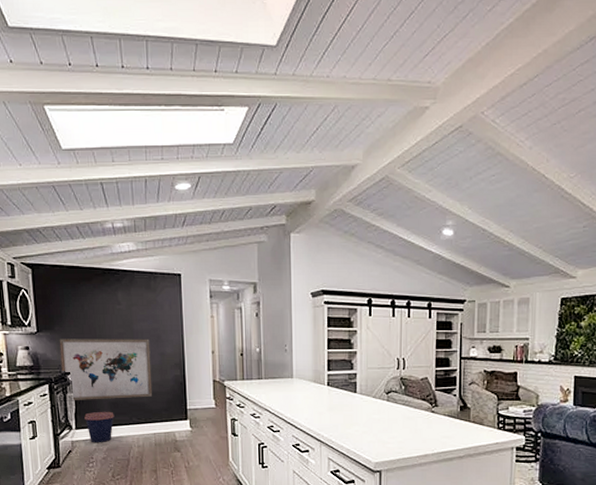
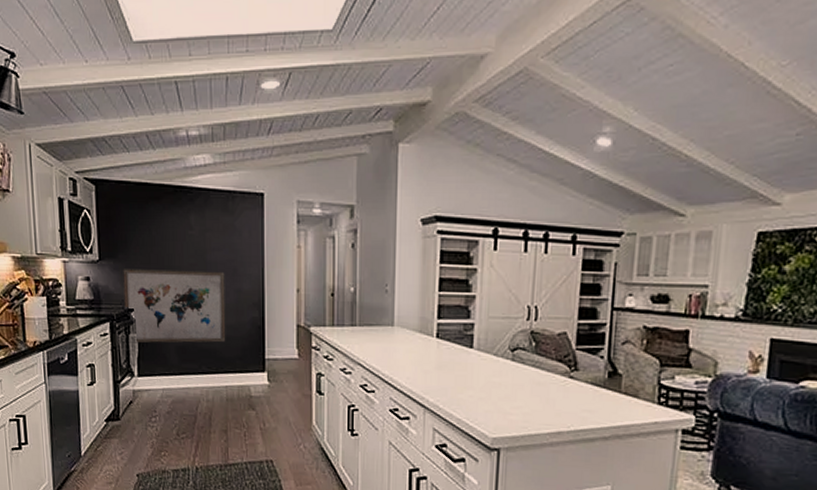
coffee cup: present [84,411,114,443] -> none [148,356,182,395]

